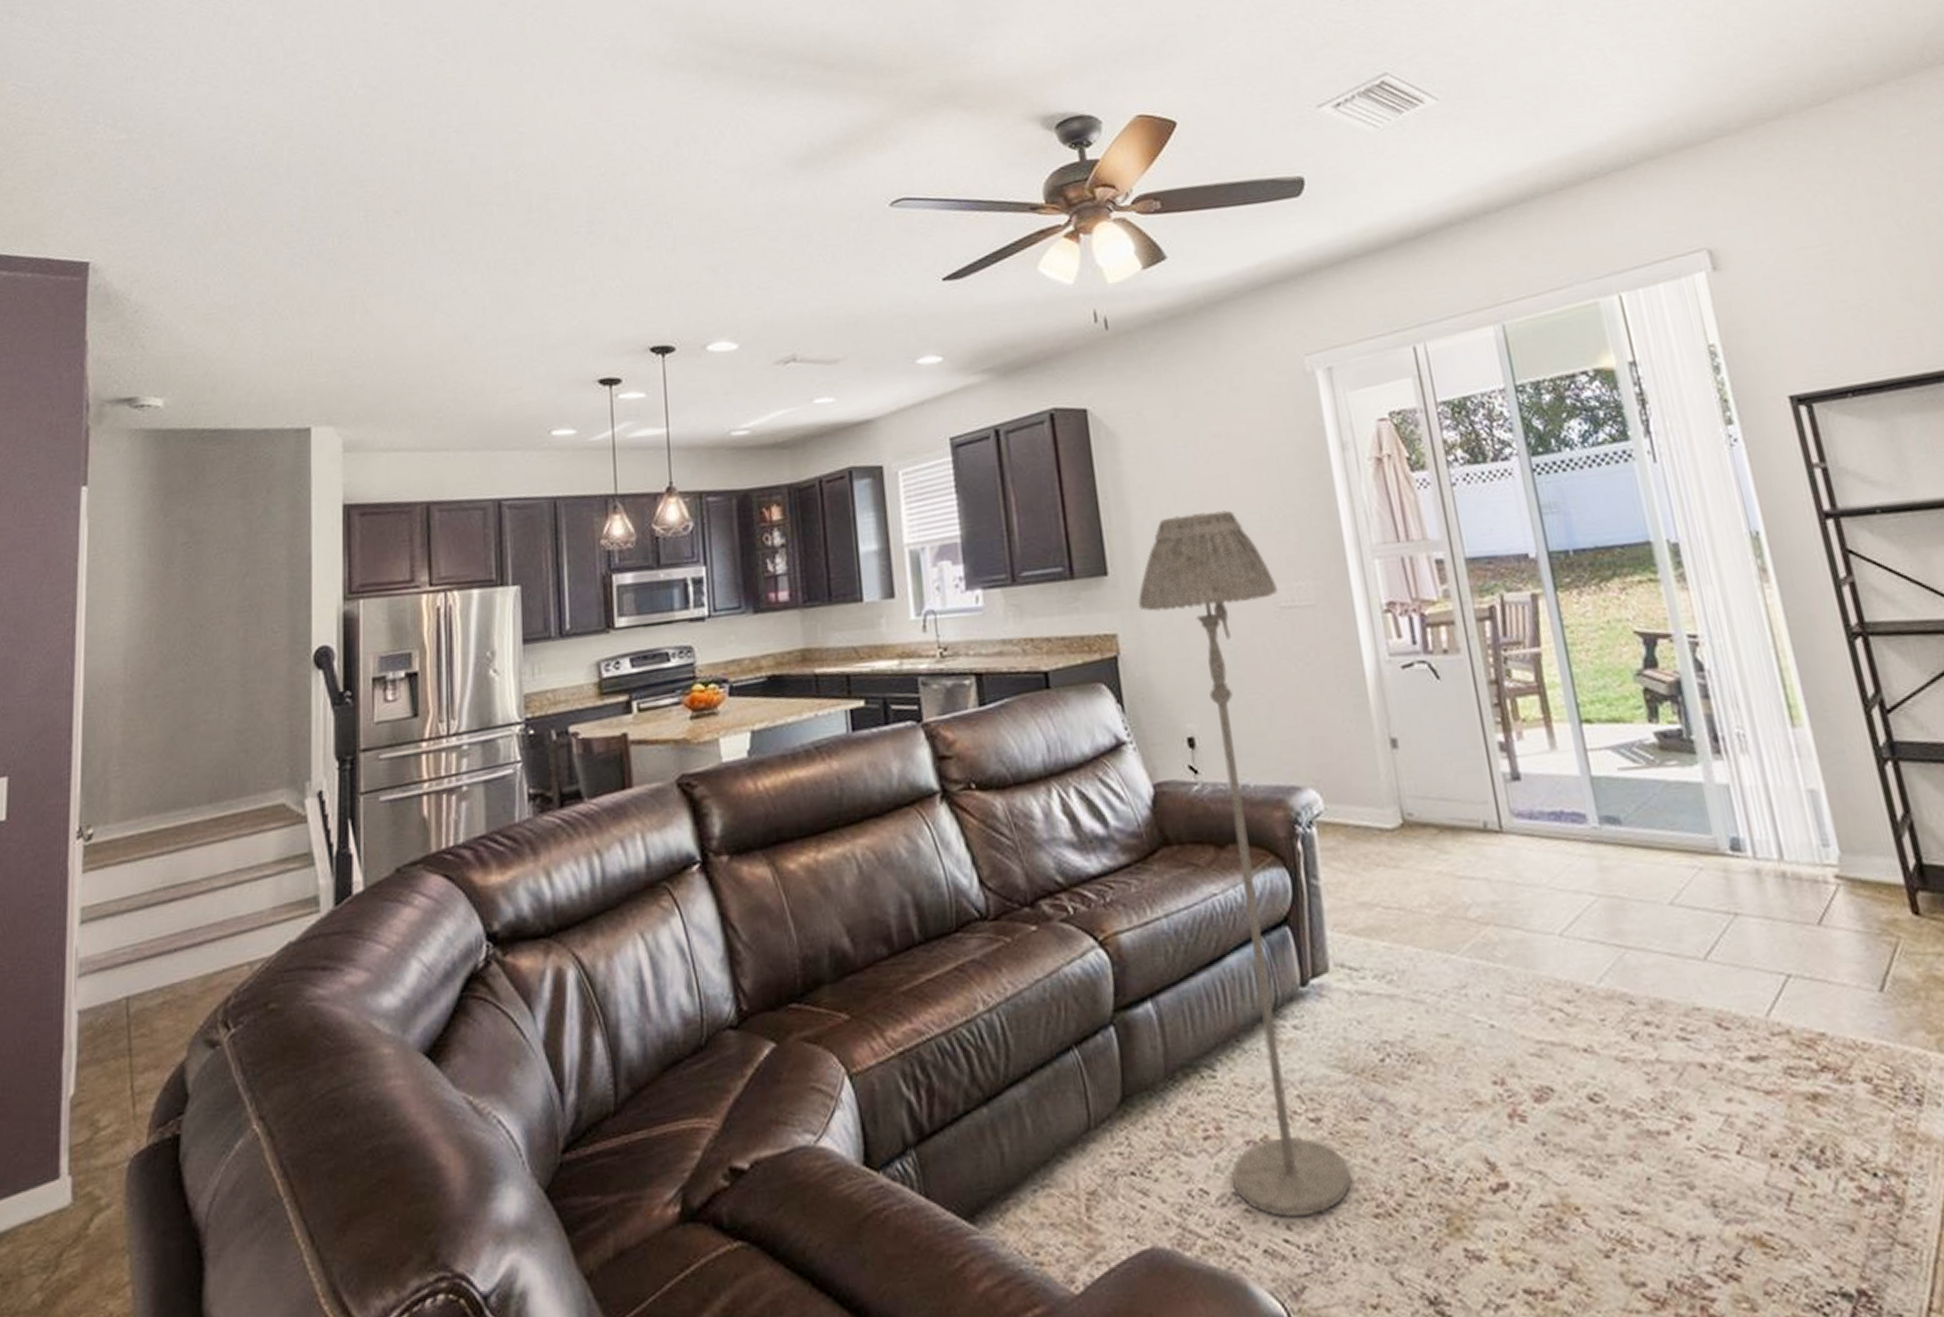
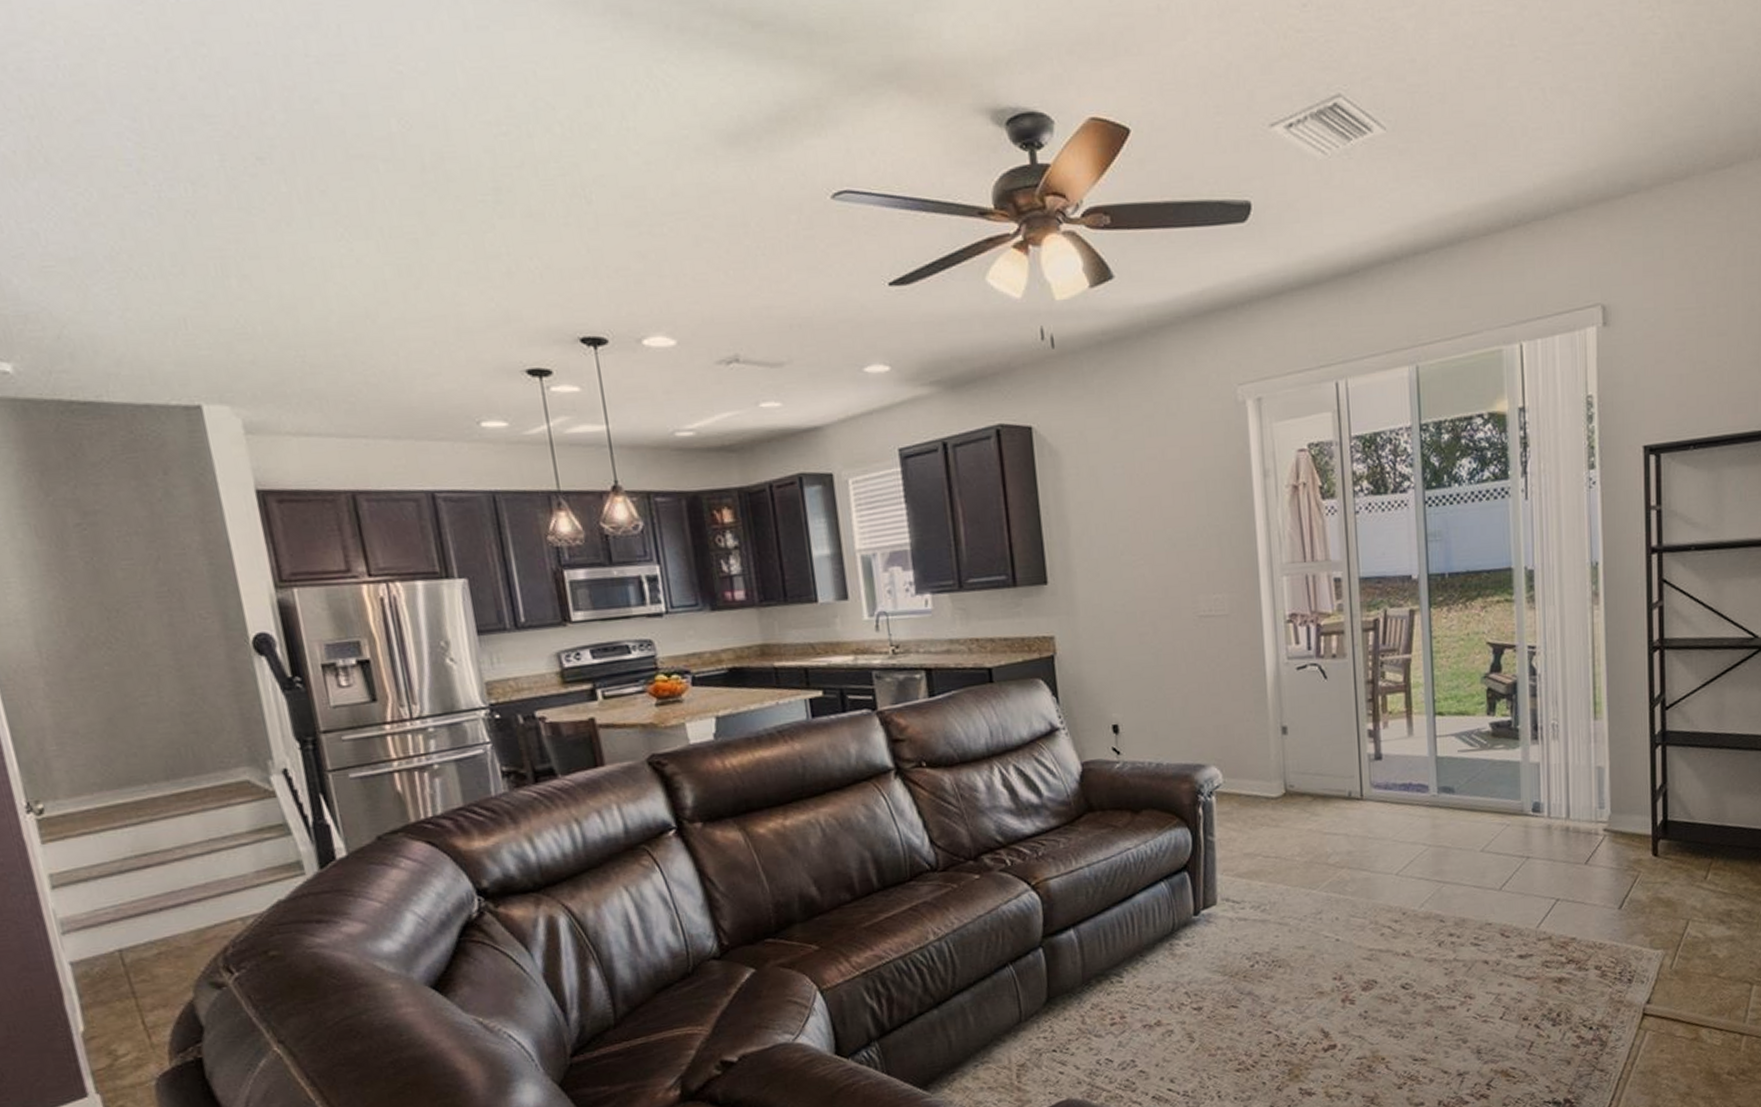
floor lamp: present [1138,510,1352,1217] -> none [1074,528,1222,1075]

